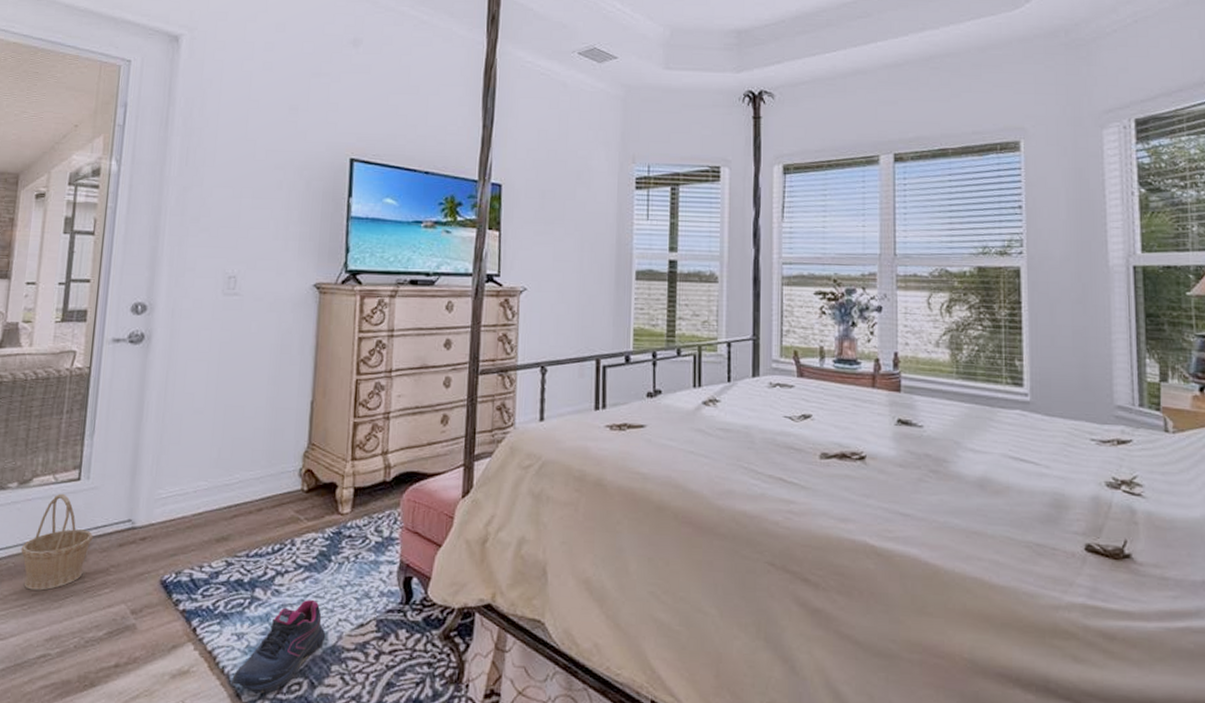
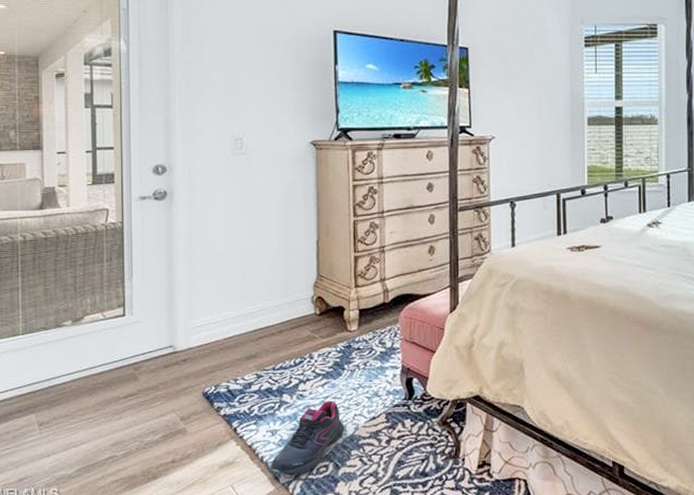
basket: present [21,493,93,591] -> none [81,327,141,406]

